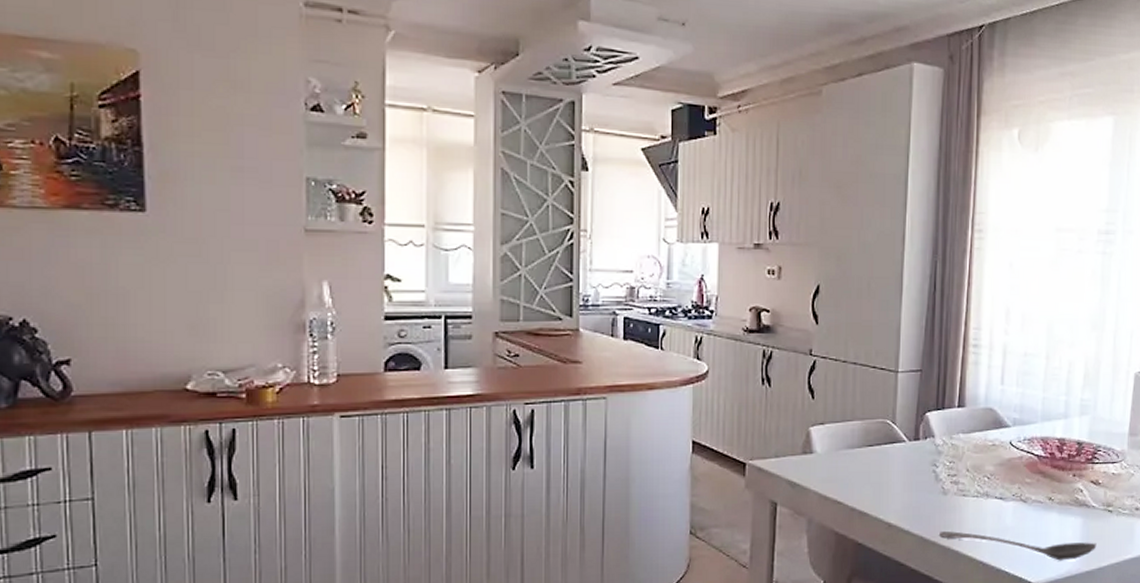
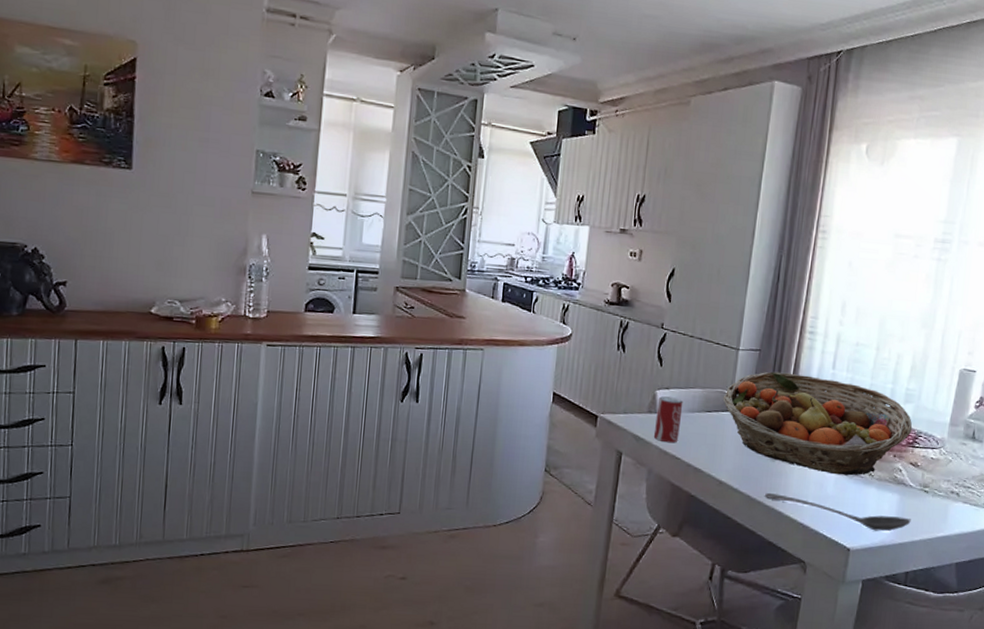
beverage can: none [810,433,841,486] -> present [653,396,684,443]
fruit basket: none [884,393,1091,503] -> present [722,371,913,476]

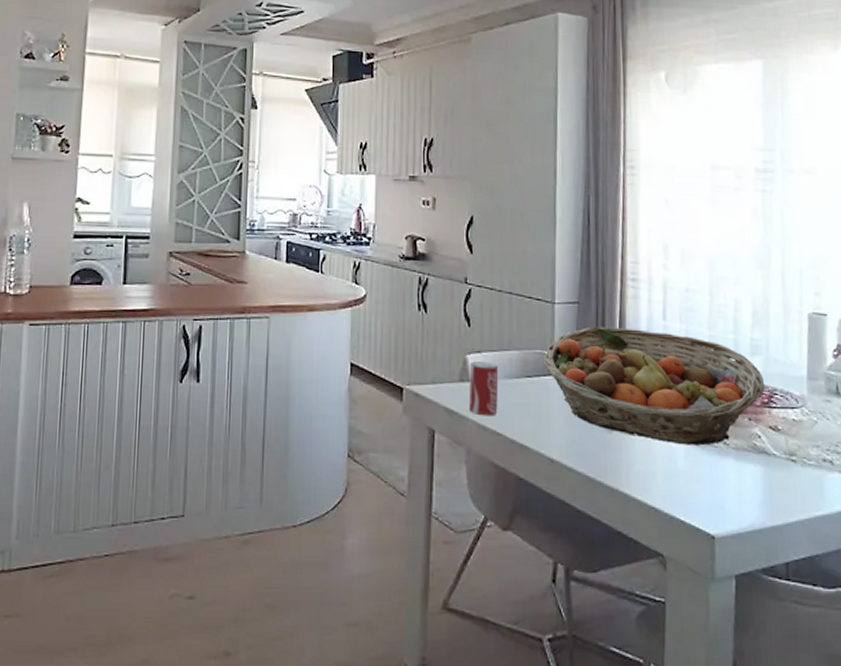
stirrer: present [765,493,911,532] -> none [606,472,782,513]

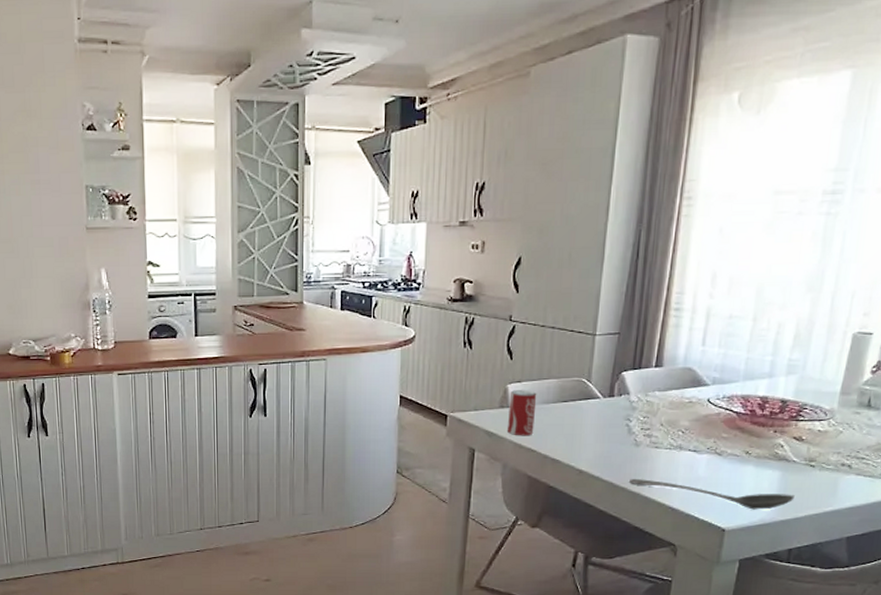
fruit basket: present [543,326,765,446] -> none [579,354,796,455]
stirrer: none [606,472,782,513] -> present [629,479,795,510]

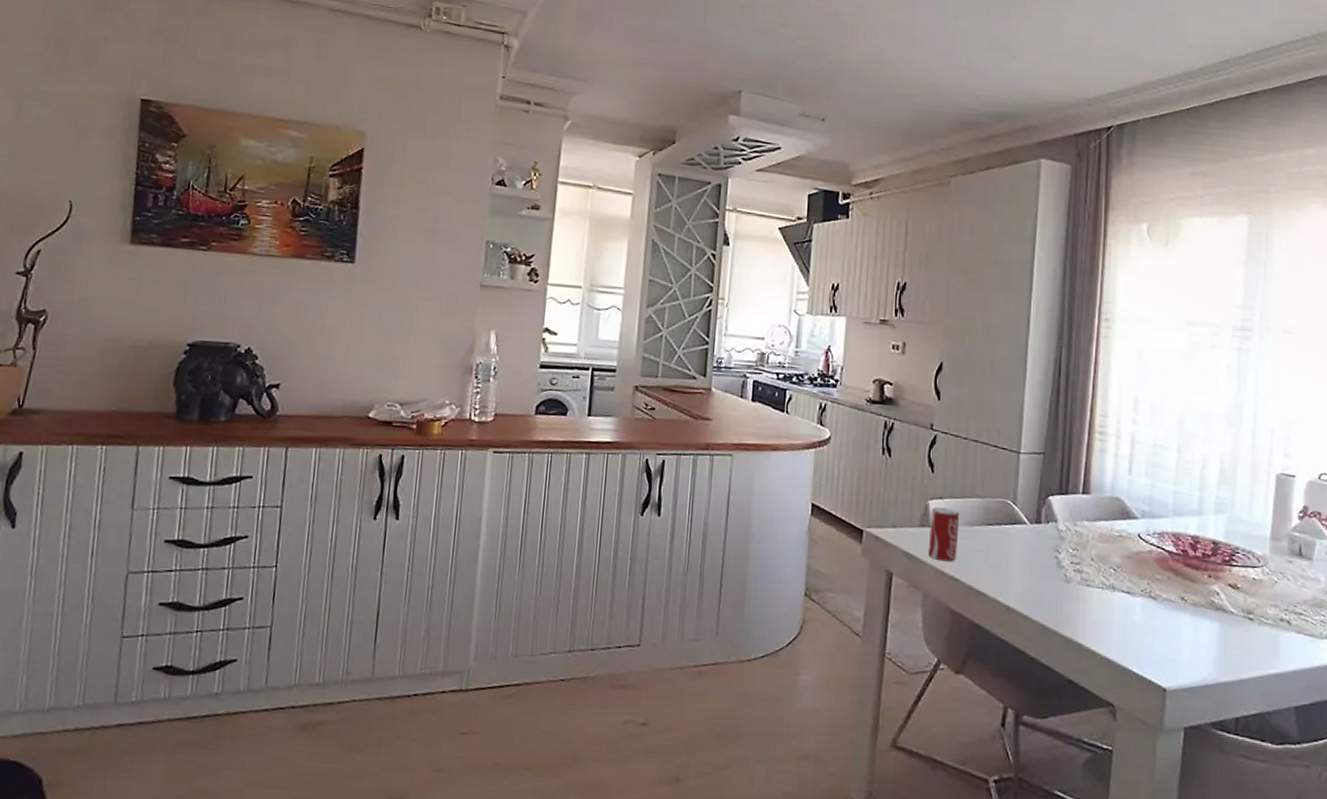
stirrer: present [629,479,795,510] -> none [1061,621,1236,668]

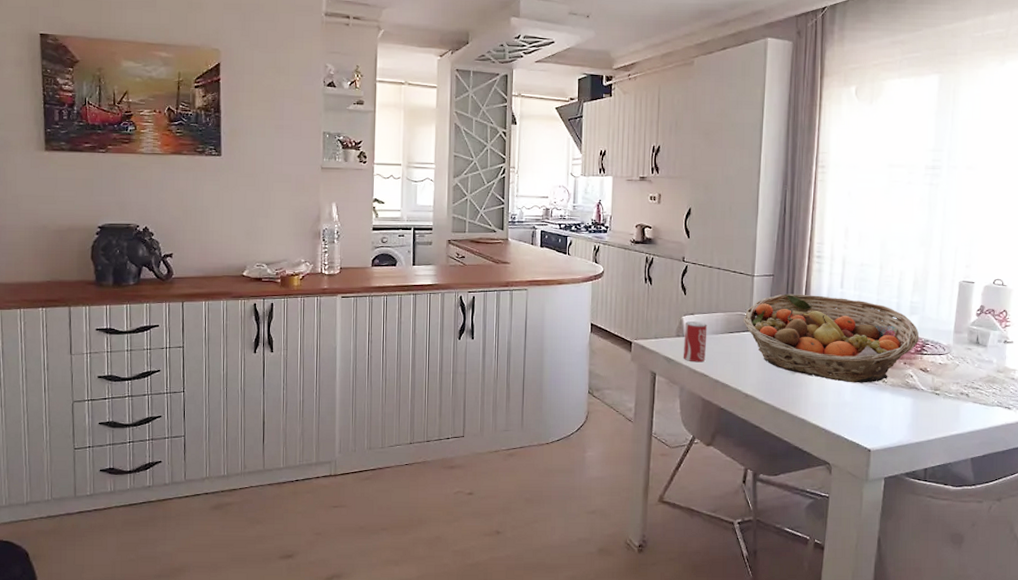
fruit basket: none [1005,478,1228,600] -> present [743,294,919,383]

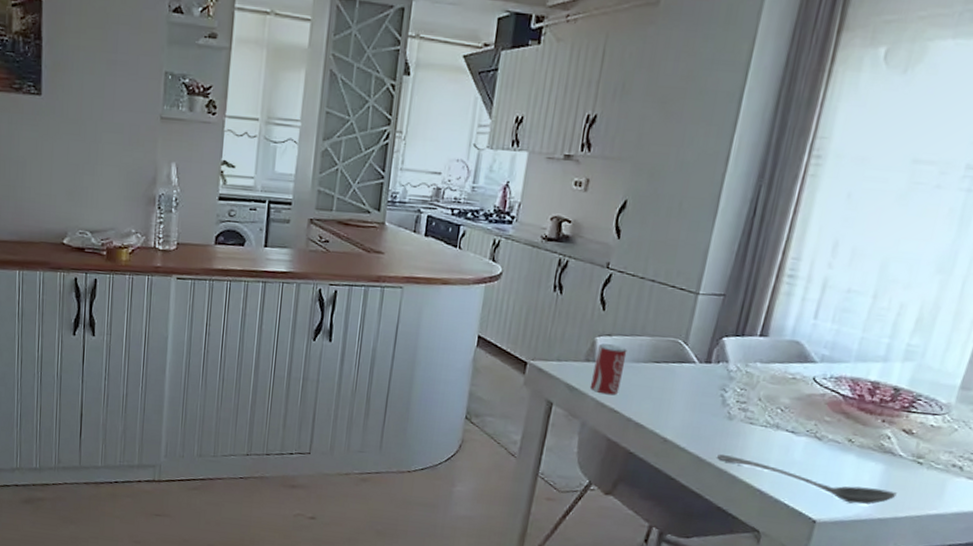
fruit basket: present [743,294,919,383] -> none [674,320,911,441]
stirrer: none [788,403,925,433] -> present [717,454,897,505]

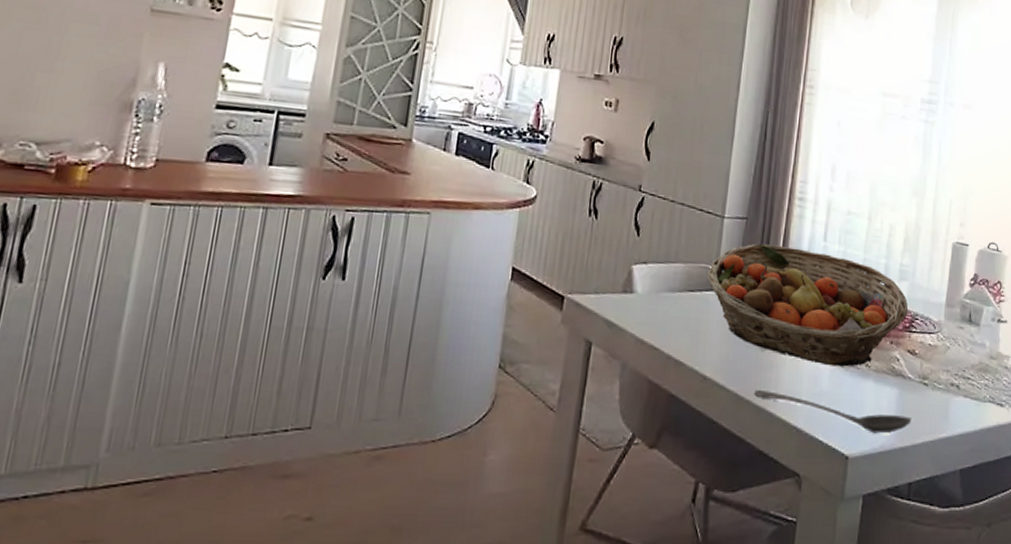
beverage can: present [589,343,628,395] -> none [628,272,663,330]
fruit basket: none [674,320,911,441] -> present [707,243,908,367]

